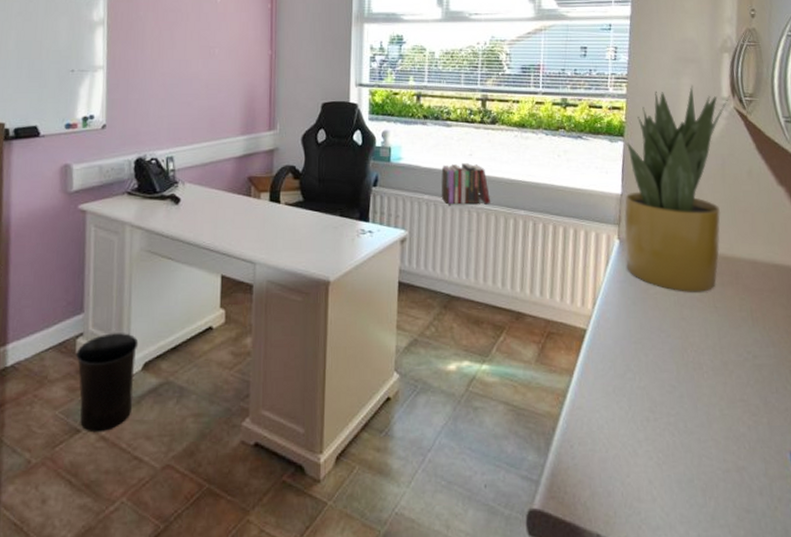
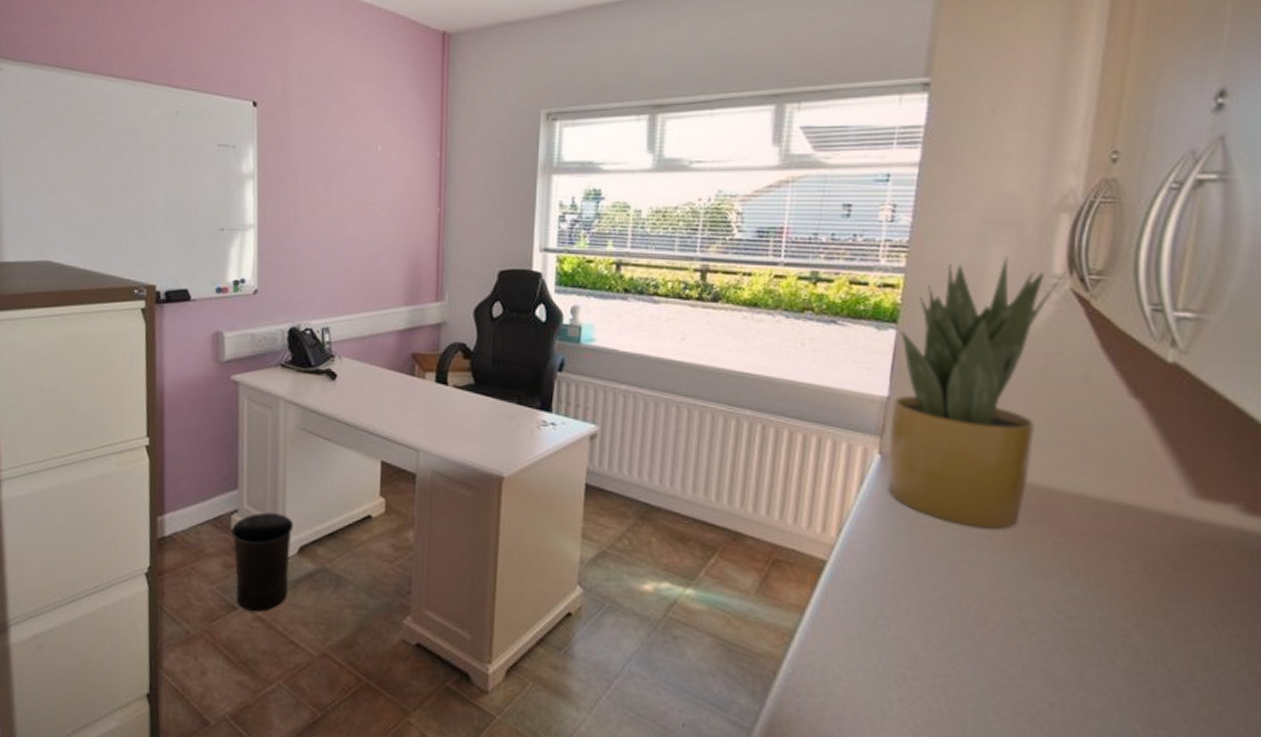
books: present [441,163,490,205] -> none [642,349,706,400]

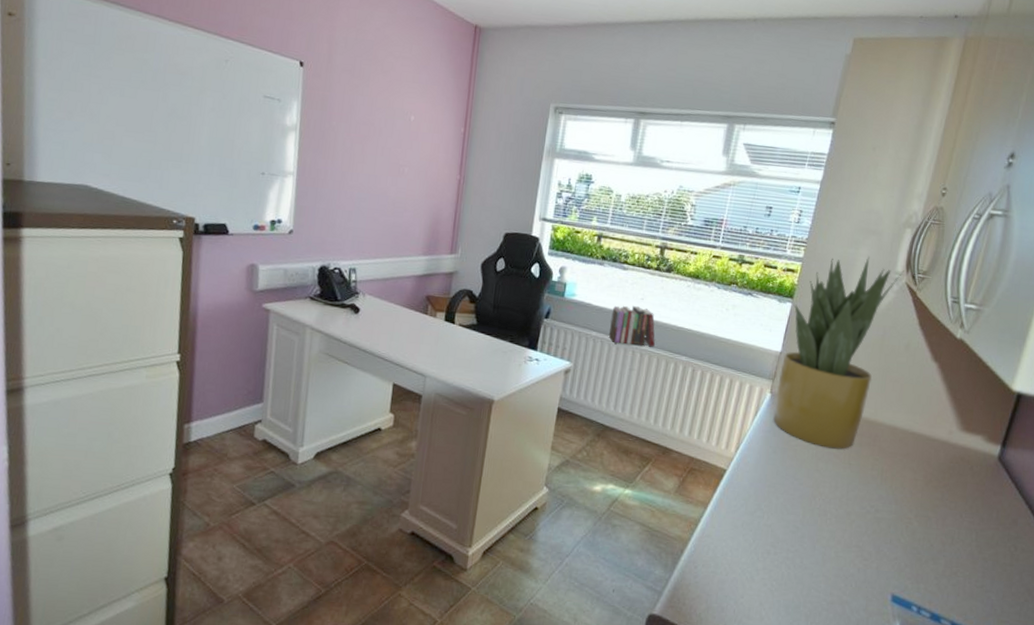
waste bin: present [231,512,294,611] -> none [254,423,312,507]
books: none [642,349,706,400] -> present [608,305,655,347]

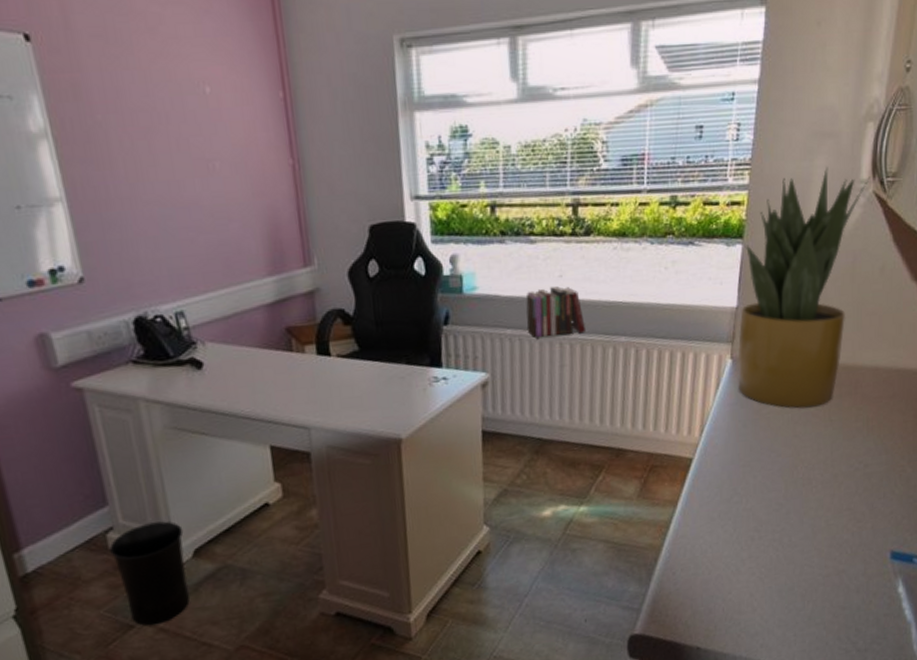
waste bin: none [254,423,312,507] -> present [109,521,190,625]

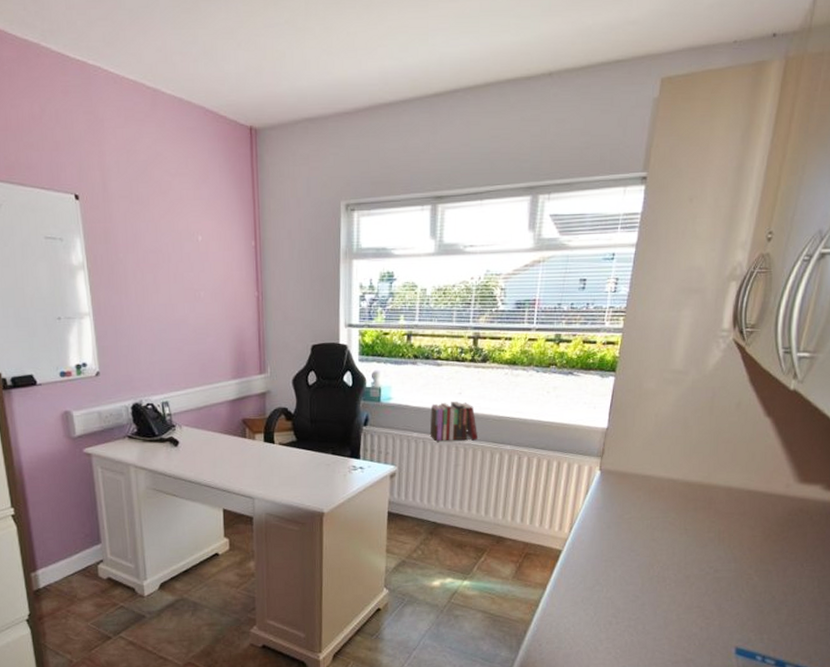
waste bin: present [109,521,190,625] -> none [99,559,154,638]
planter: present [737,166,870,408] -> none [605,317,731,517]

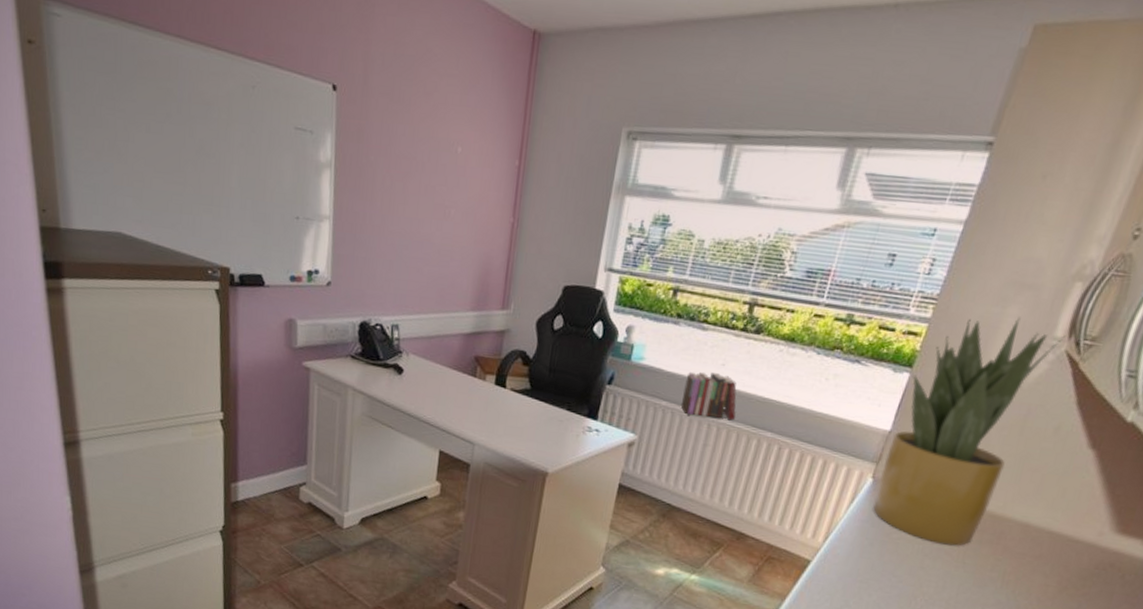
planter: none [605,317,731,517] -> present [873,316,1065,546]

